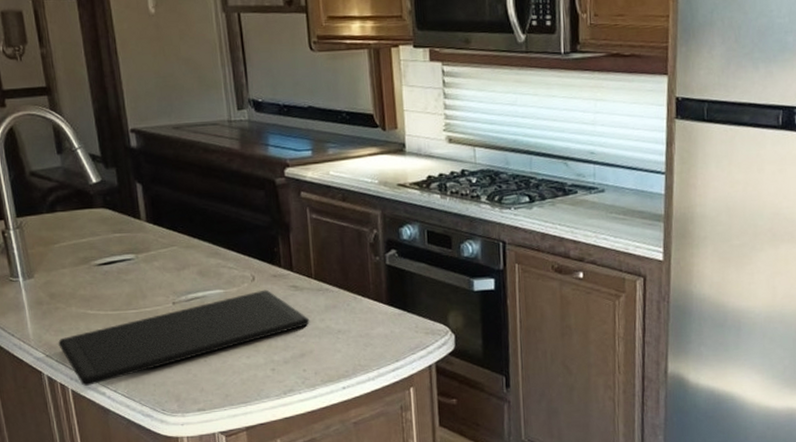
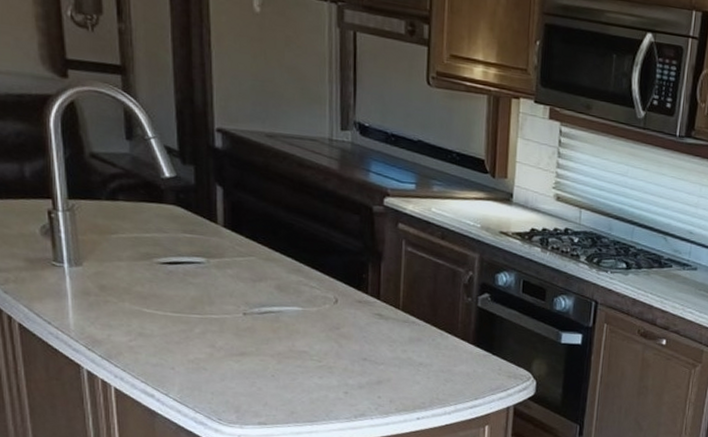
cutting board: present [58,289,310,386] -> none [104,313,392,386]

